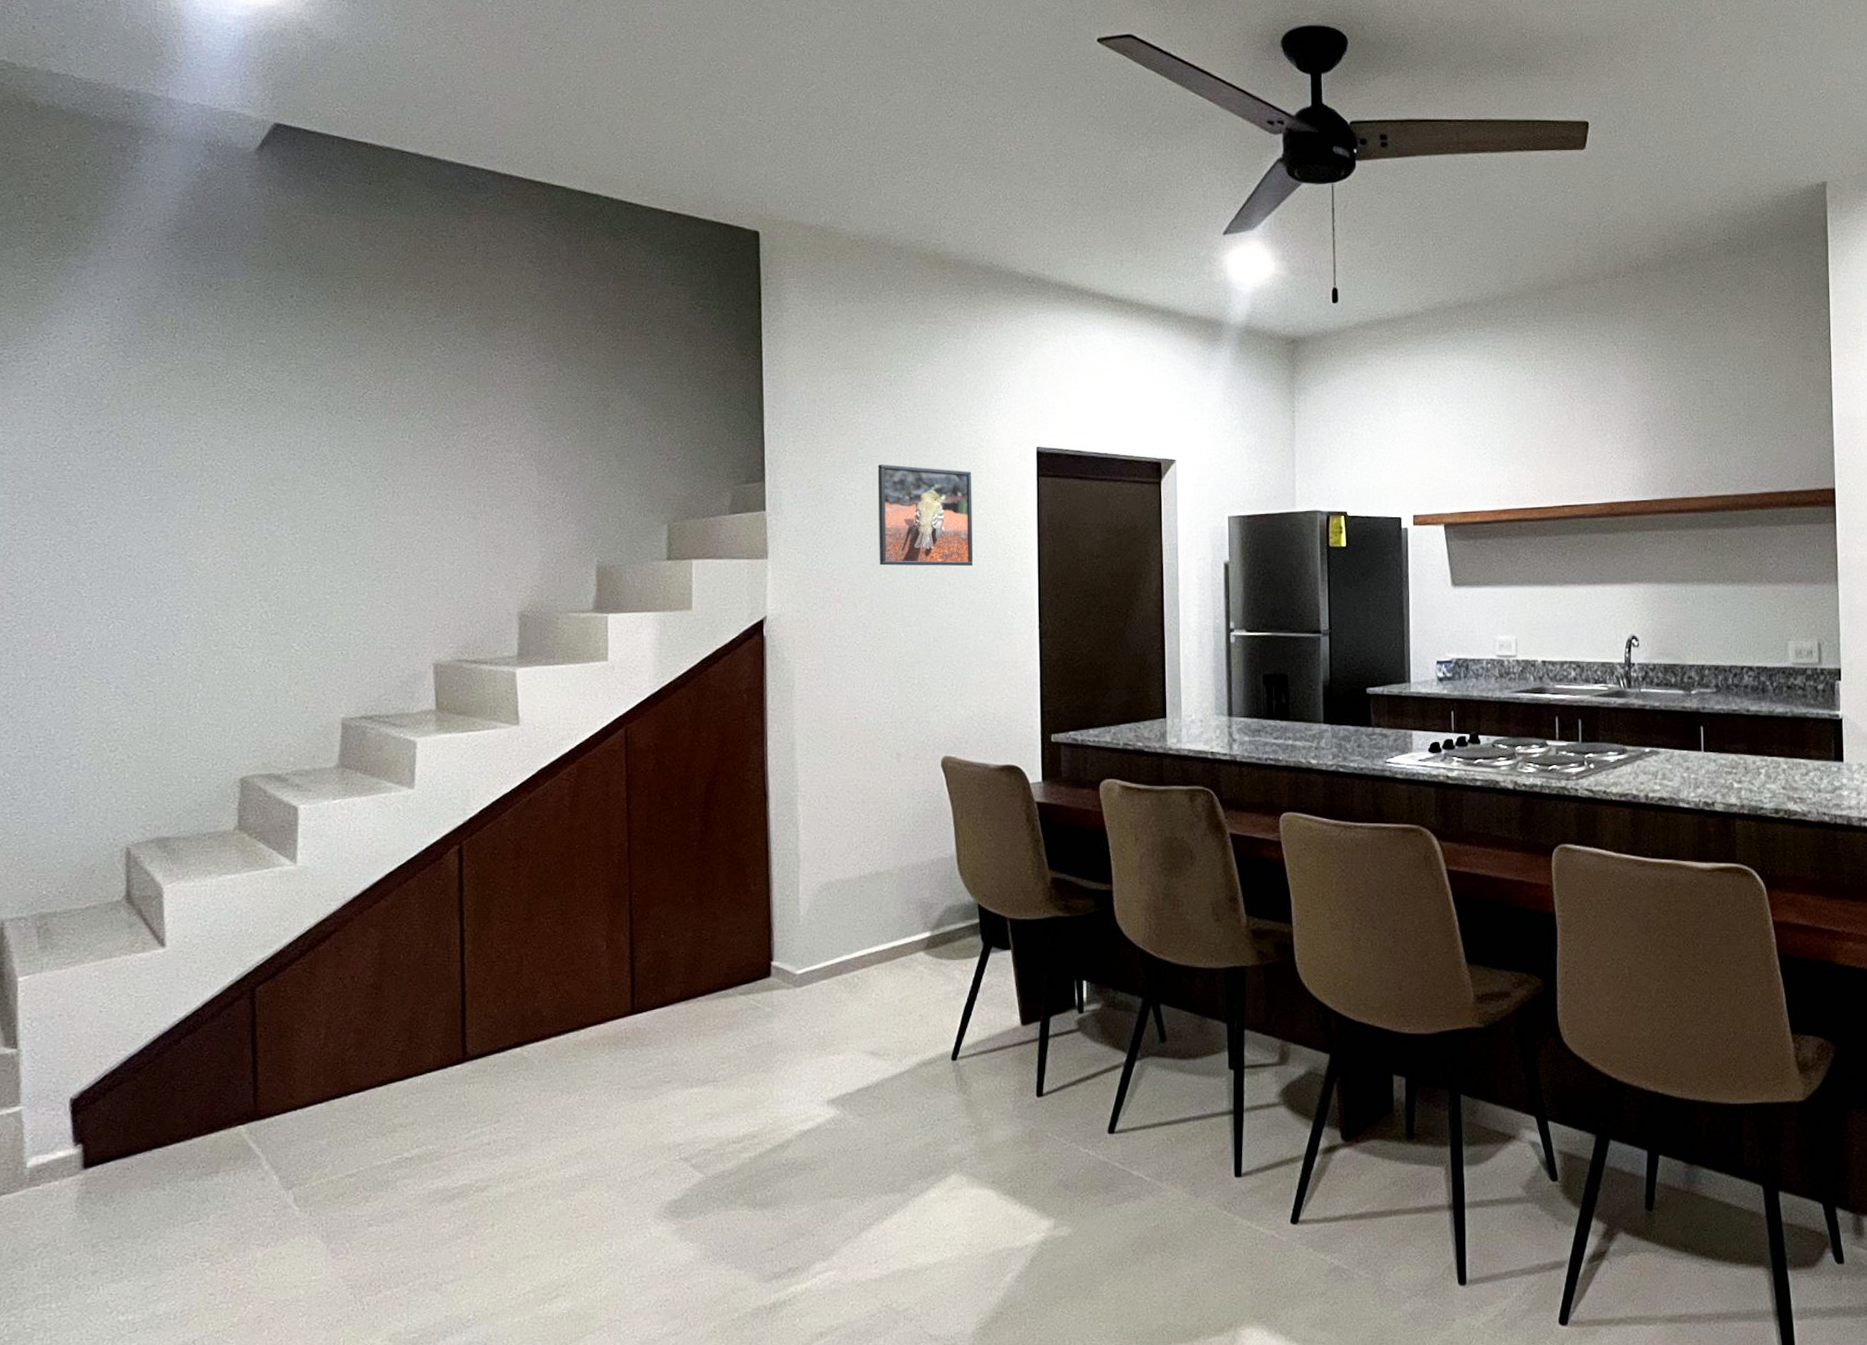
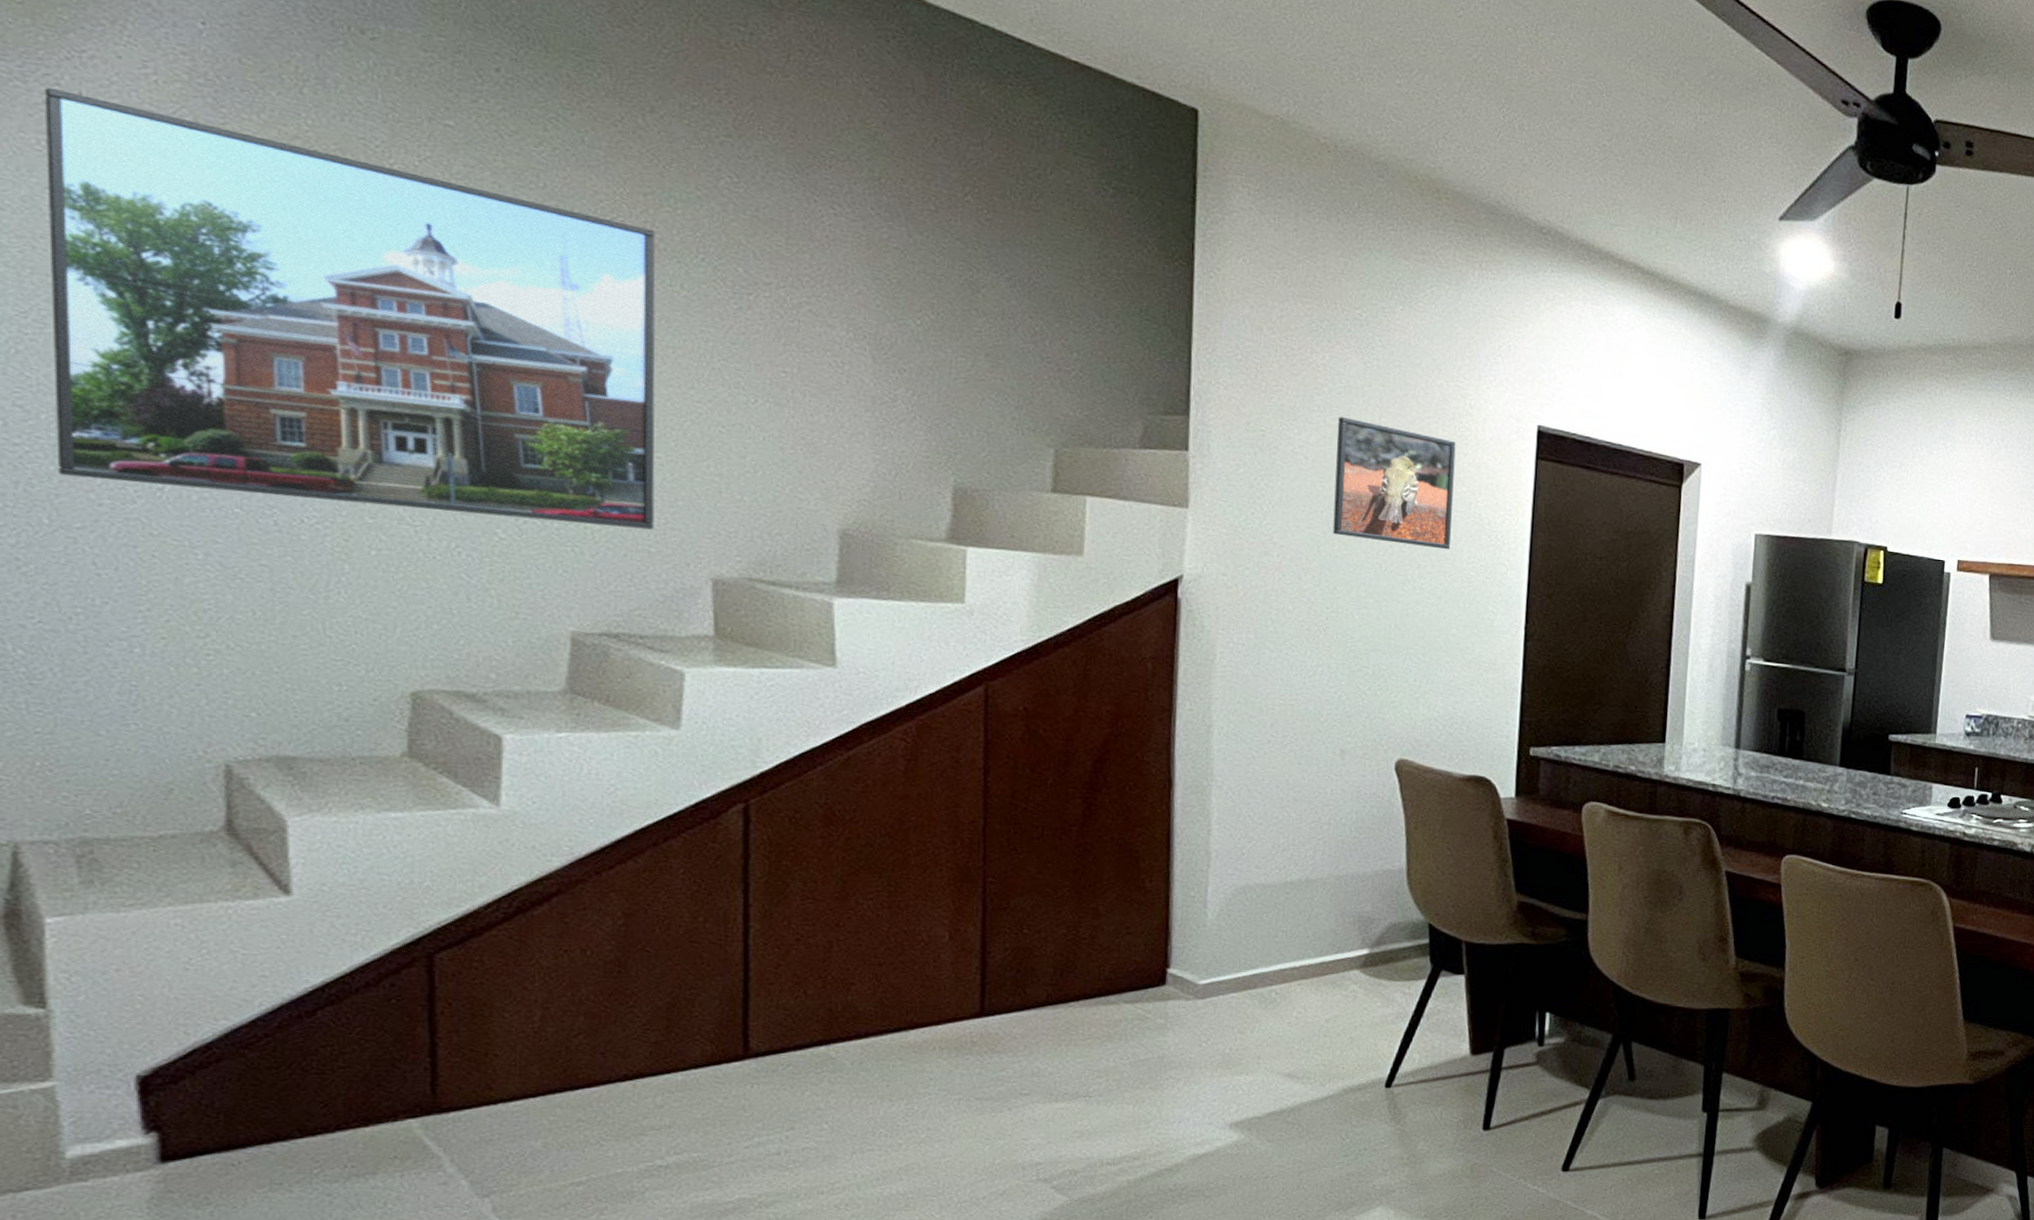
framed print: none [28,363,394,641] -> present [44,88,656,530]

